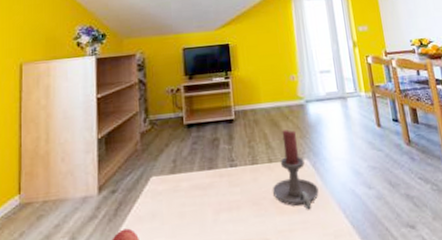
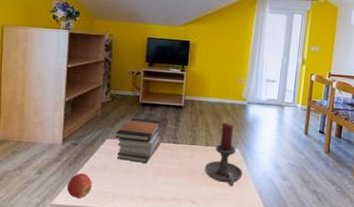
book stack: none [160,141,216,201] -> present [115,117,162,163]

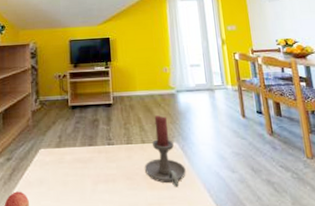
book stack: present [115,117,162,163] -> none [48,122,96,172]

